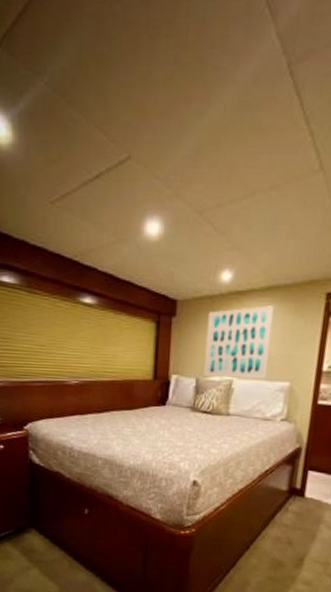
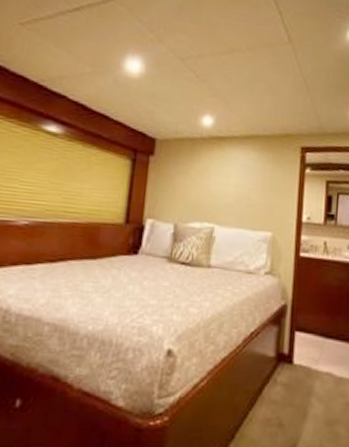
wall art: present [203,305,274,379] -> none [182,153,254,228]

